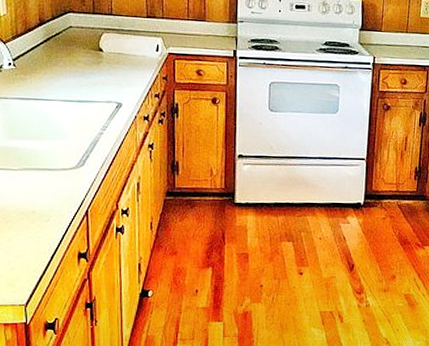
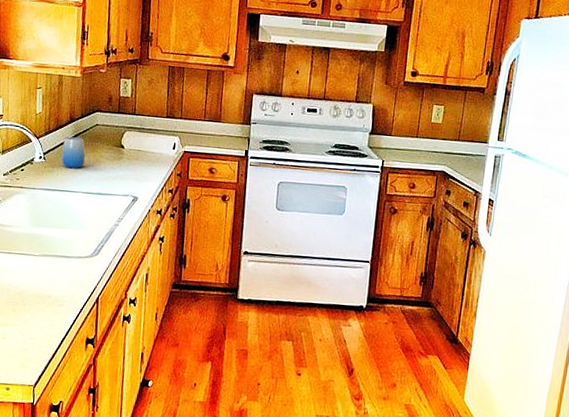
cup: none [34,40,60,75] -> present [61,136,86,169]

